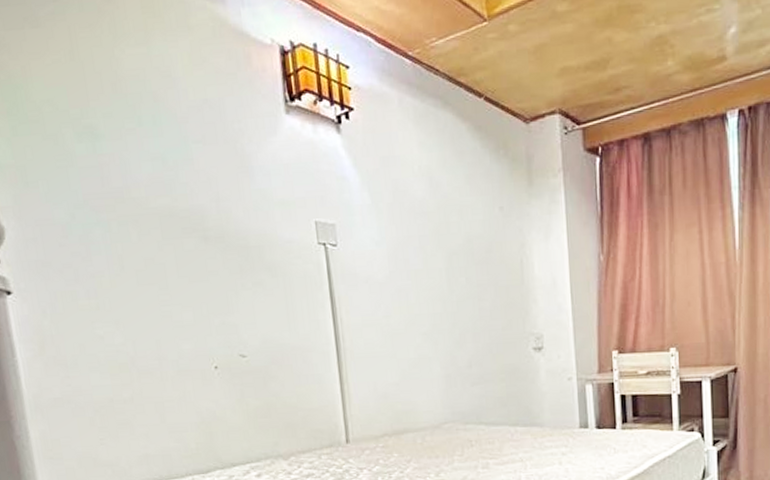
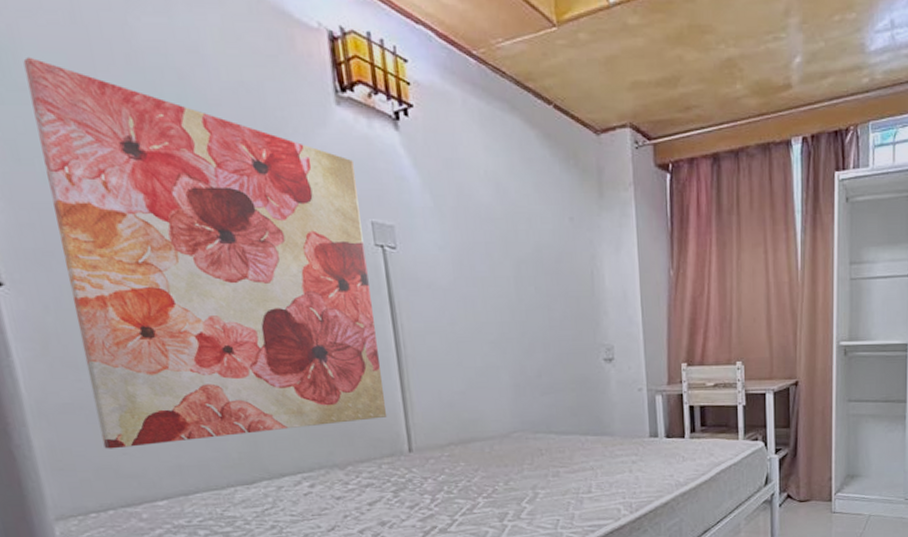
wall art: none [33,93,327,440] -> present [23,57,388,449]

